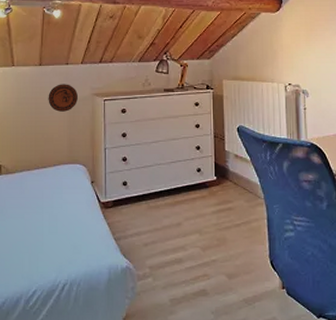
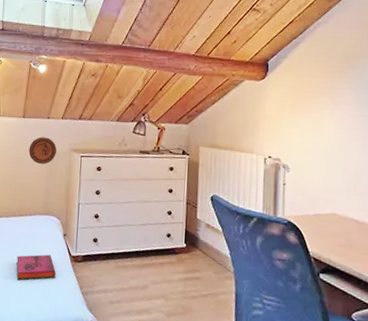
hardback book: none [42,204,86,234] -> present [16,254,56,280]

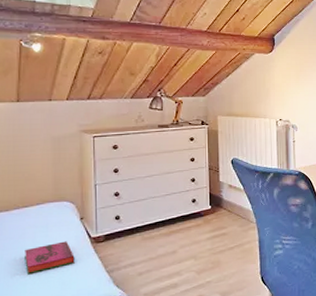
decorative plate: present [29,137,57,164] -> none [28,121,63,150]

